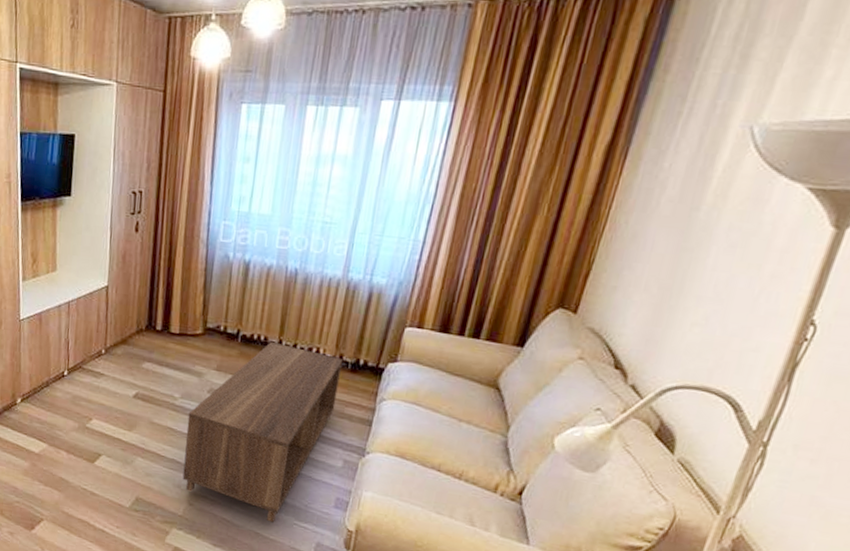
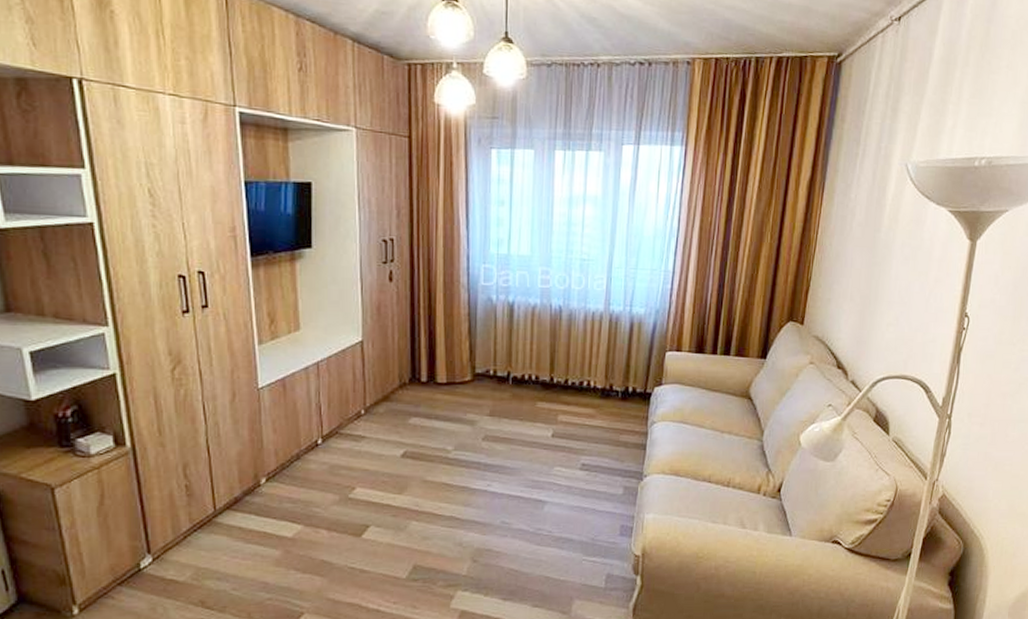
coffee table: present [182,342,344,523] -> none [463,381,614,563]

